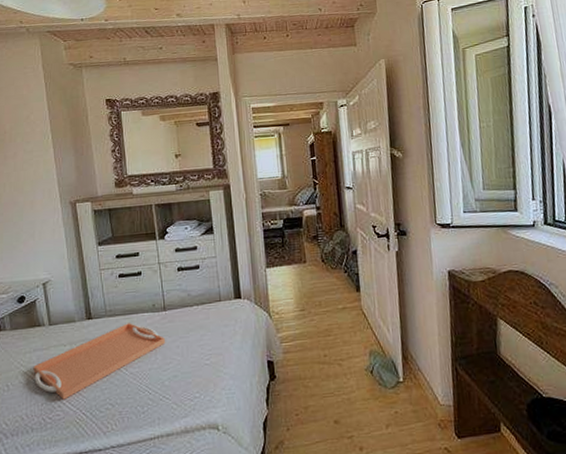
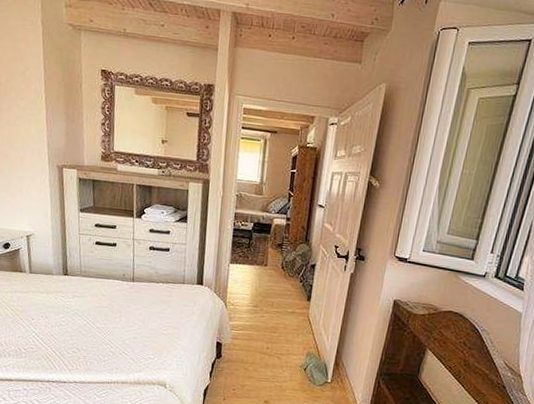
serving tray: present [33,323,166,400] -> none [13,285,131,337]

